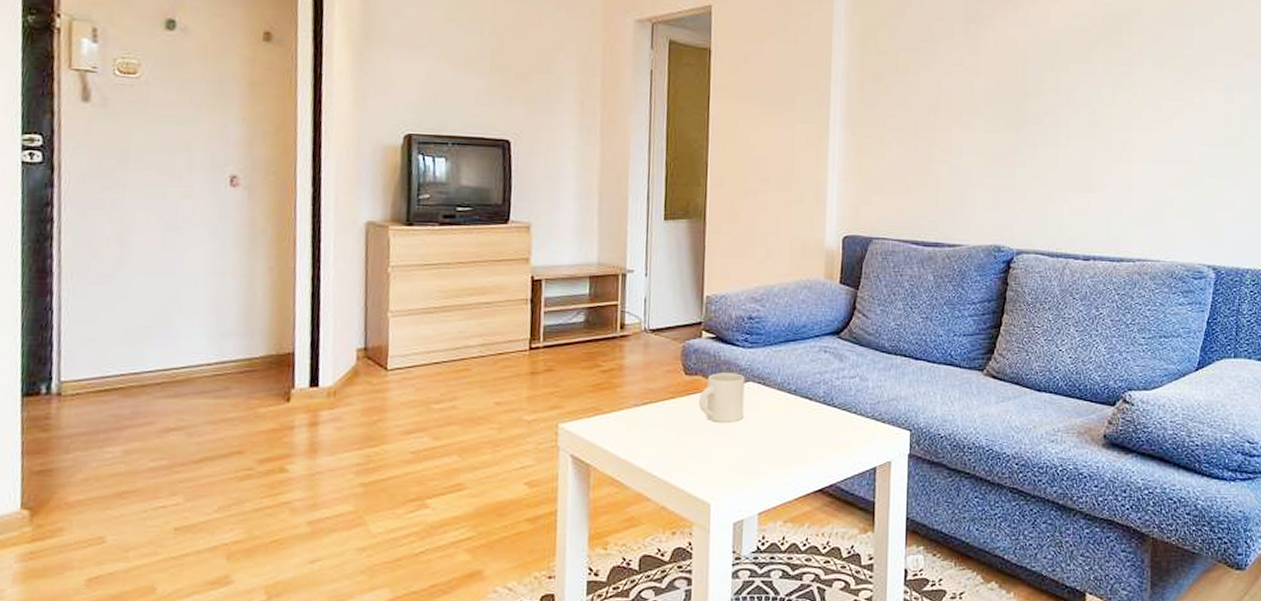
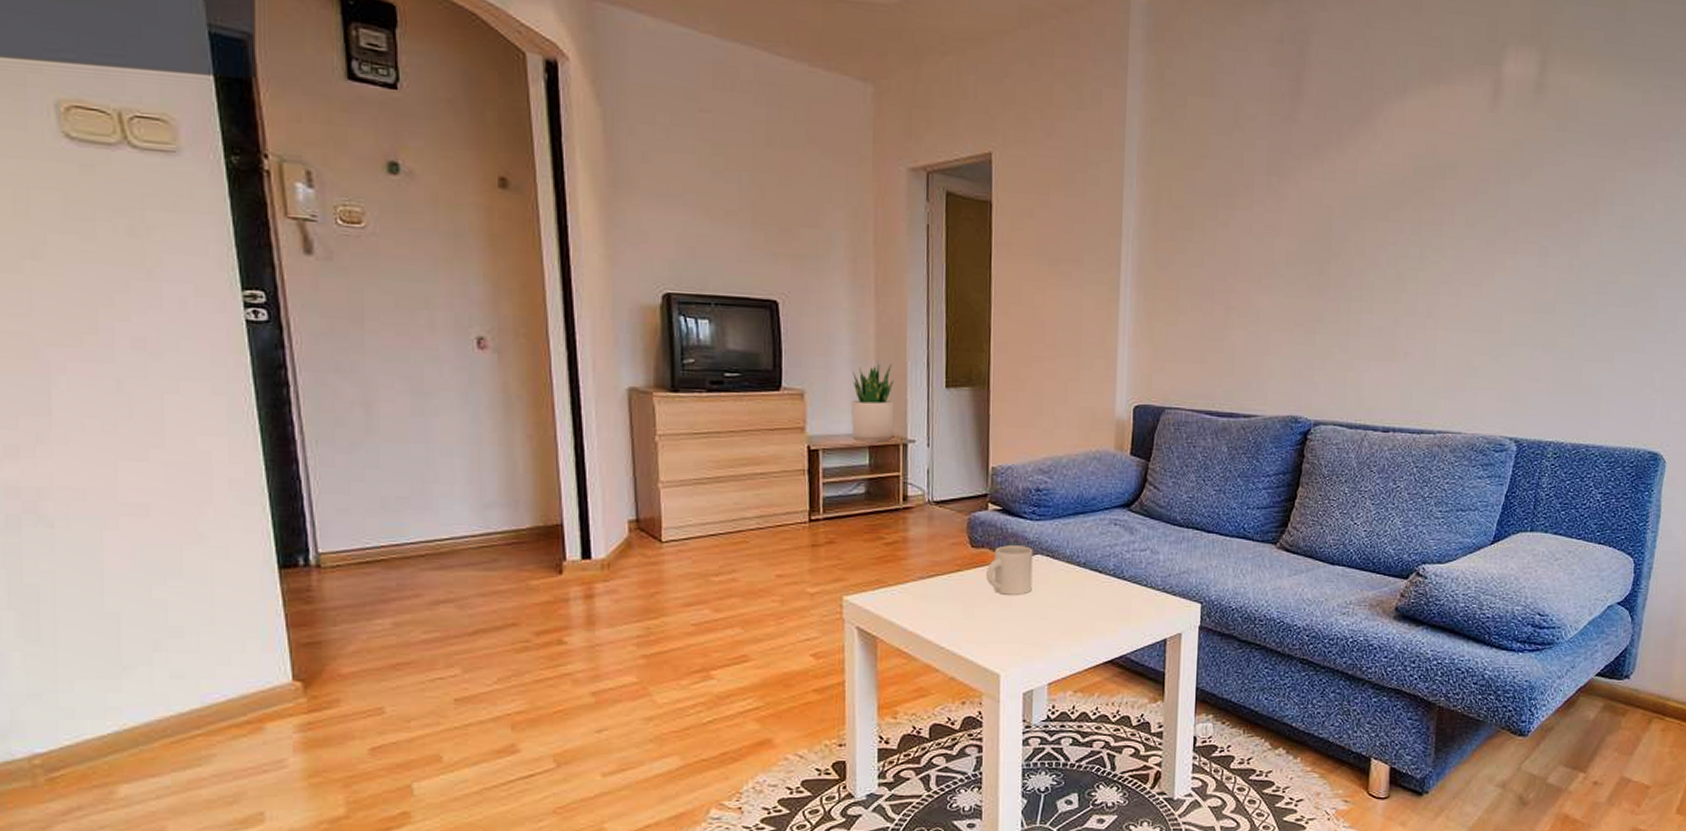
planter: none [574,198,616,273] -> present [850,363,895,443]

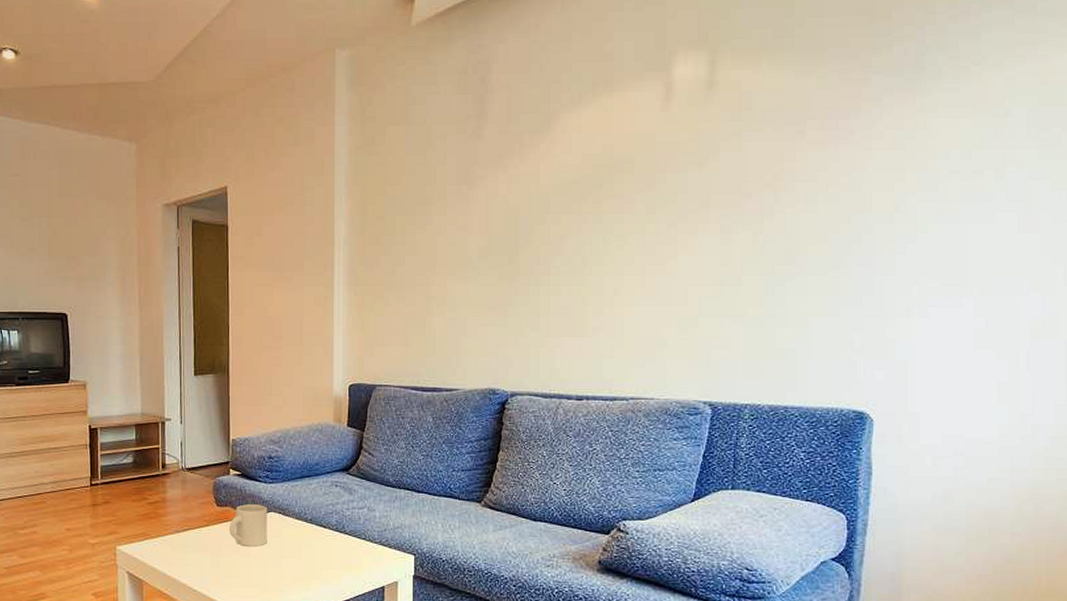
planter: present [850,363,895,443] -> none [121,358,154,421]

